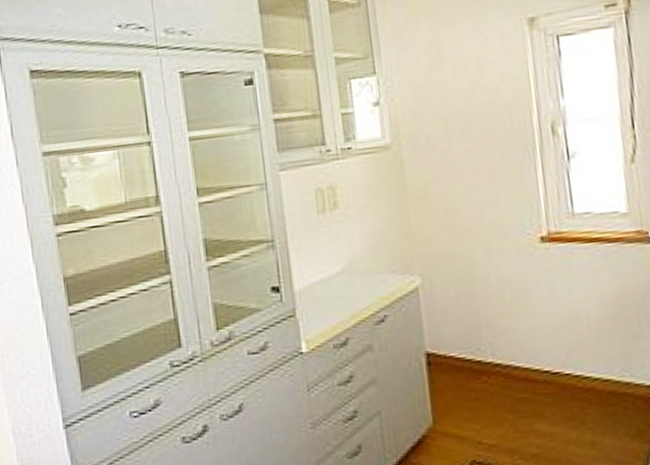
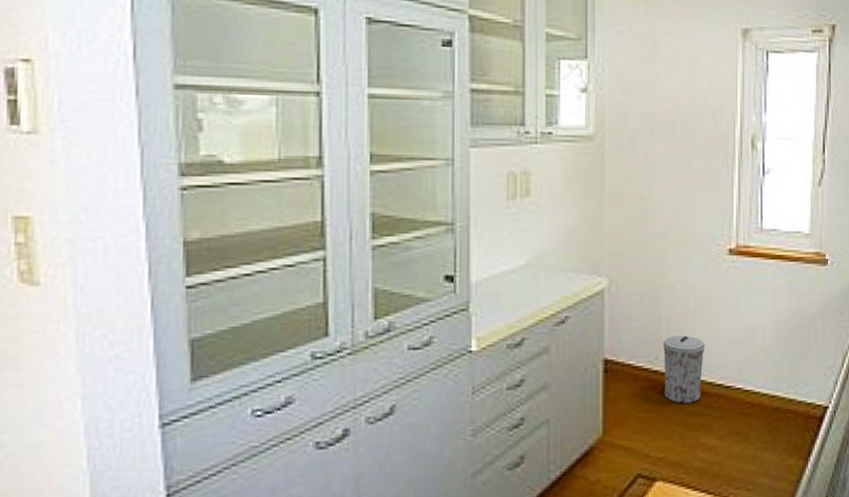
trash can: none [482,325,528,392] -> present [662,335,705,404]

